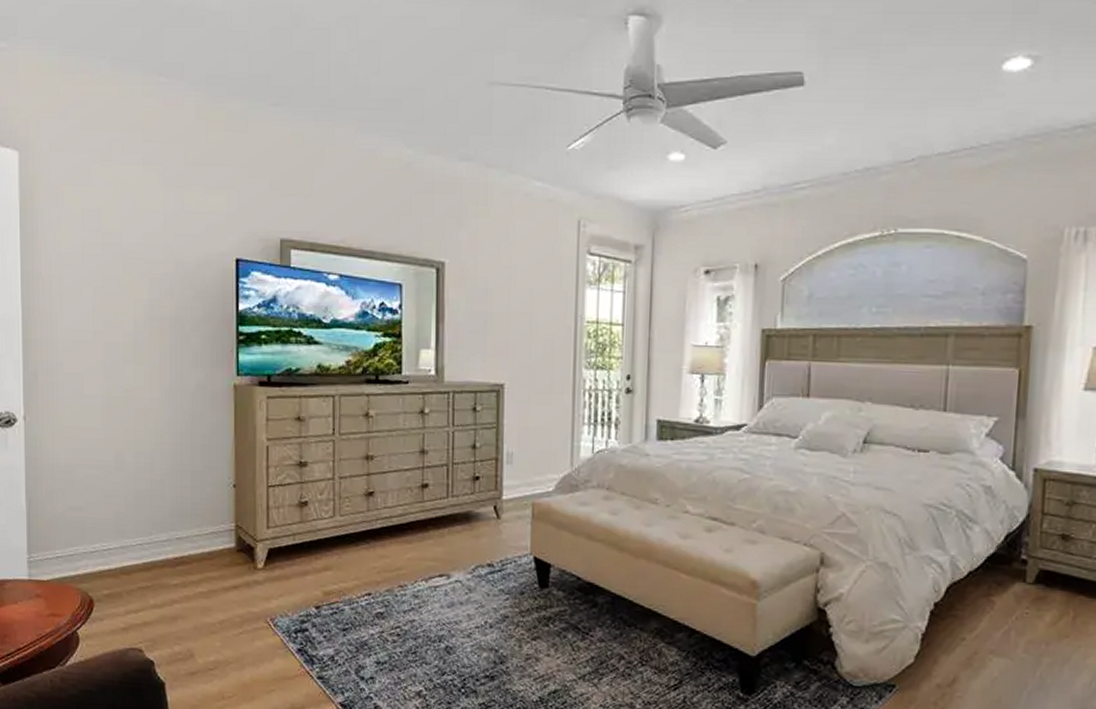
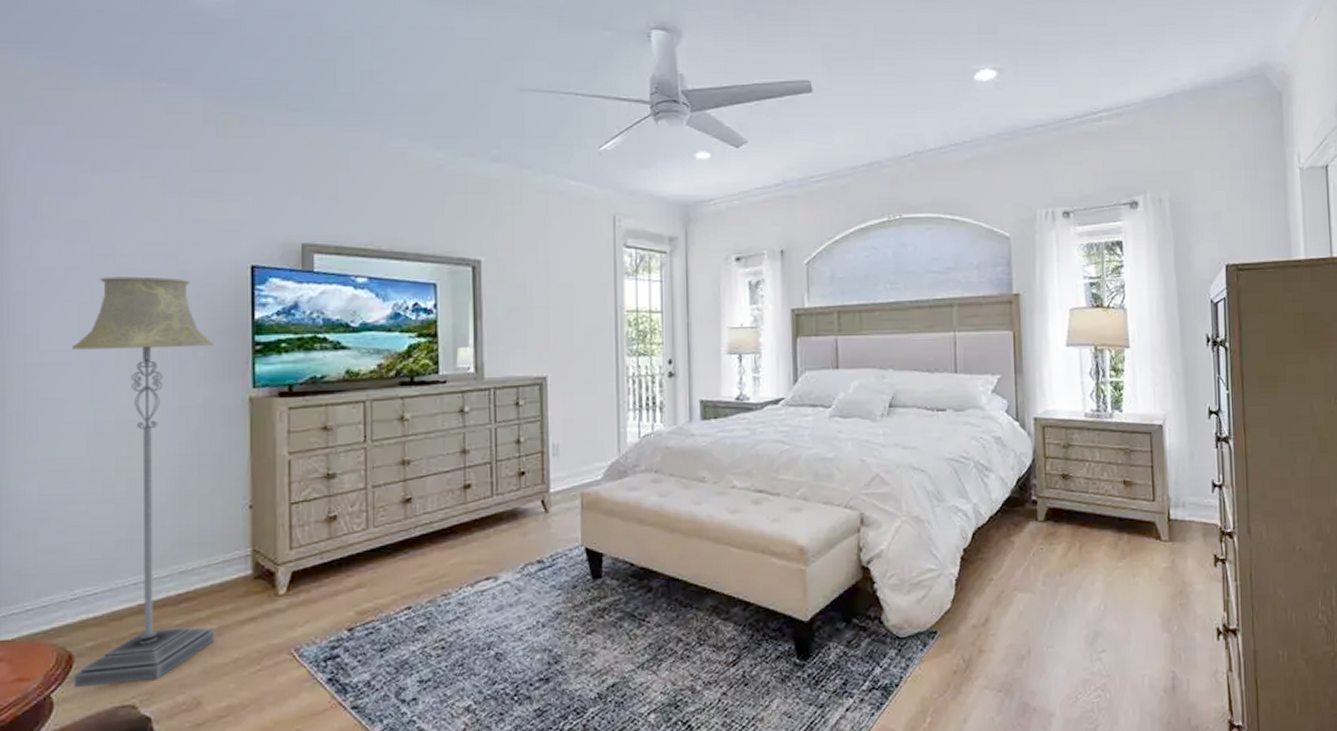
floor lamp: none [89,264,205,630] -> present [72,276,215,688]

